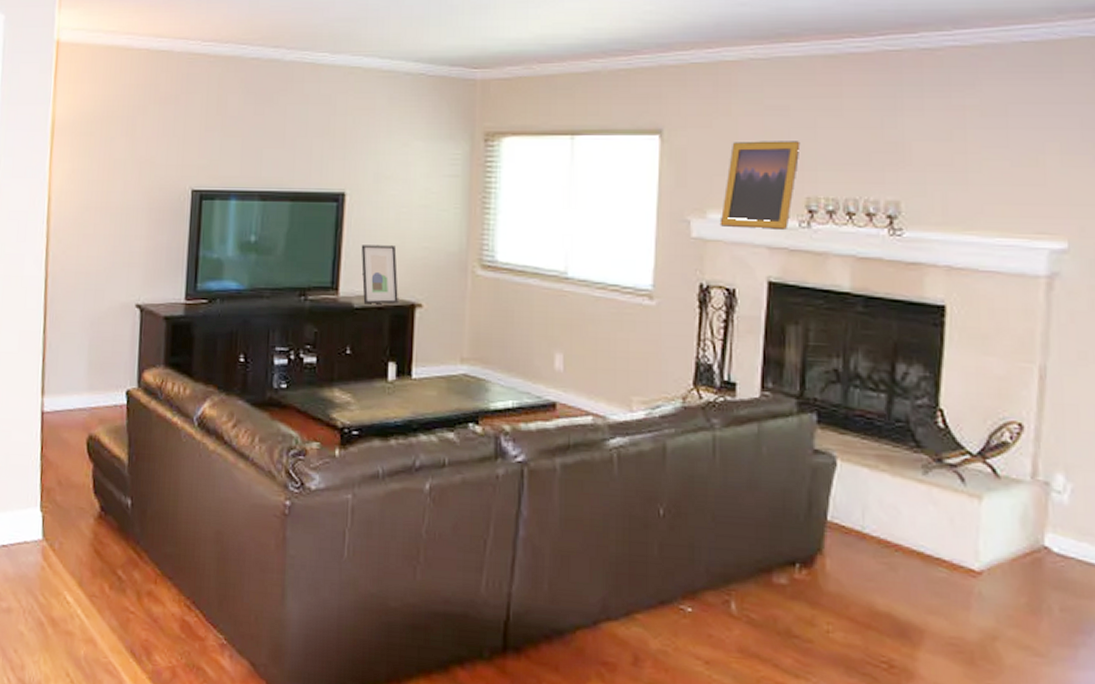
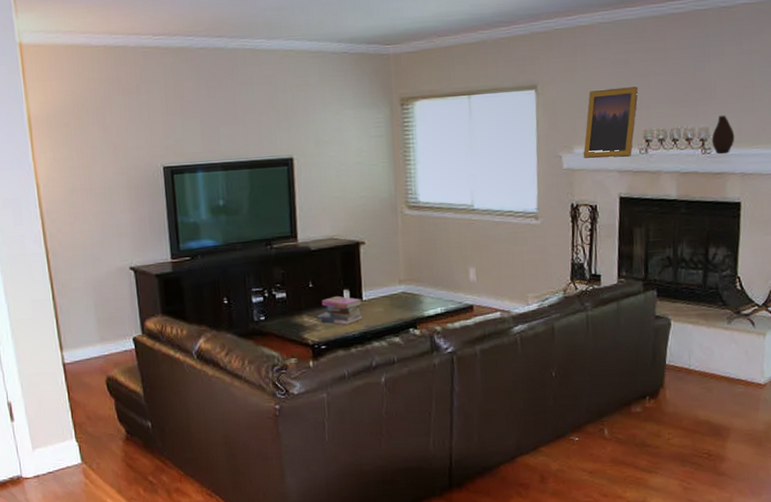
books: none [351,368,410,408] -> present [316,295,363,325]
picture frame: present [361,245,398,304] -> none [311,197,346,246]
vase: none [903,187,938,237] -> present [711,115,735,154]

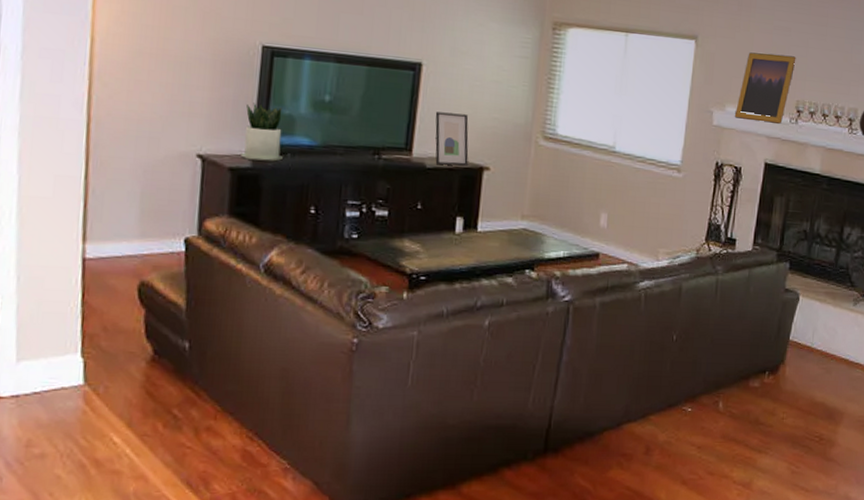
planter: none [160,216,195,266] -> present [241,103,283,162]
picture frame: none [311,197,346,246] -> present [434,111,469,166]
books: present [316,295,363,325] -> none [420,222,476,256]

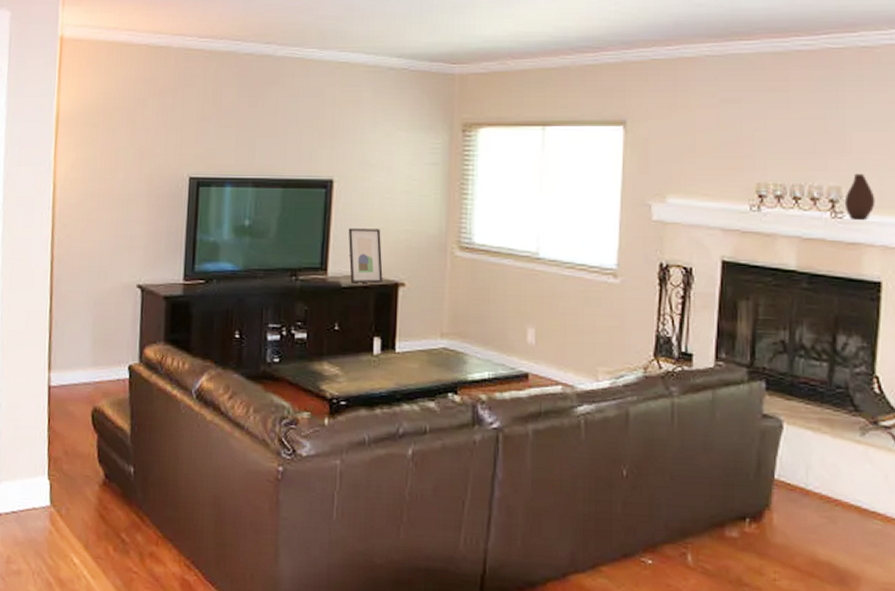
planter: present [241,103,283,162] -> none [174,232,209,289]
picture frame: present [734,52,796,124] -> none [678,131,752,213]

